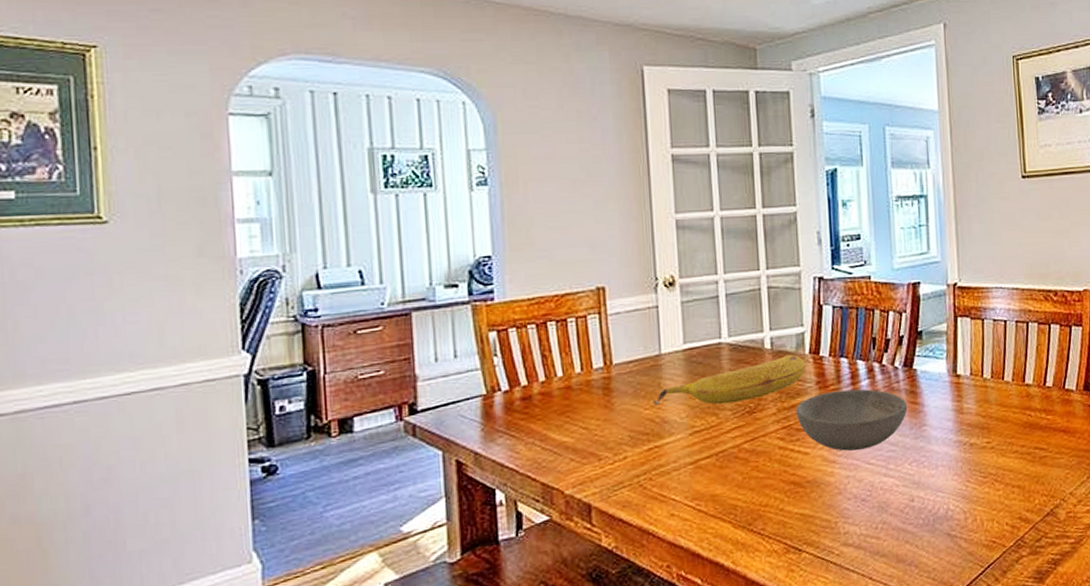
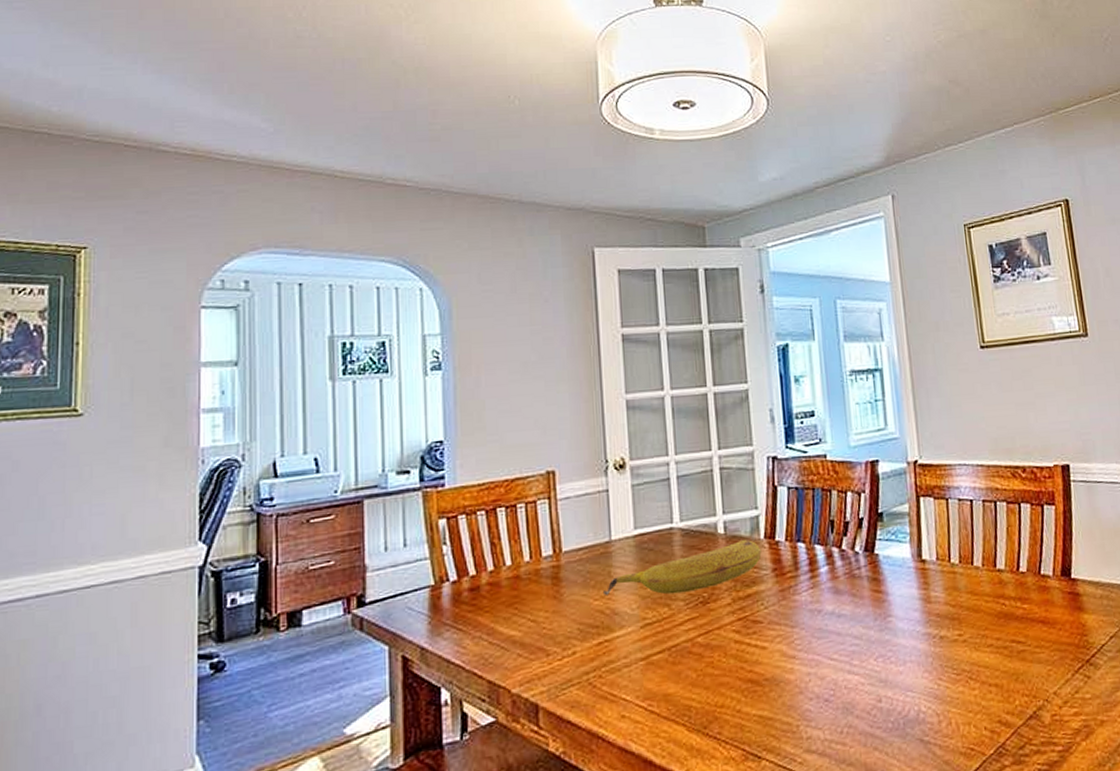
bowl: present [796,389,908,451] -> none [752,576,871,645]

